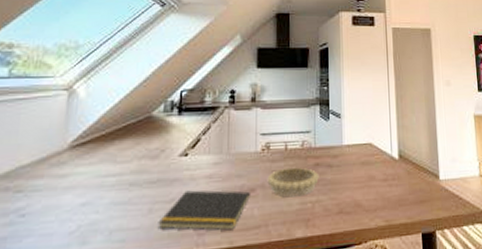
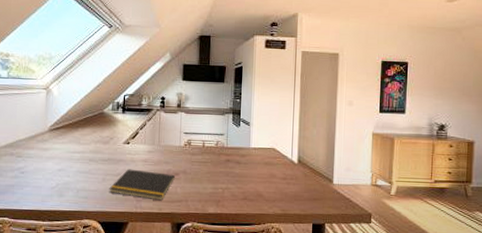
decorative bowl: present [267,167,319,198] -> none [188,160,229,183]

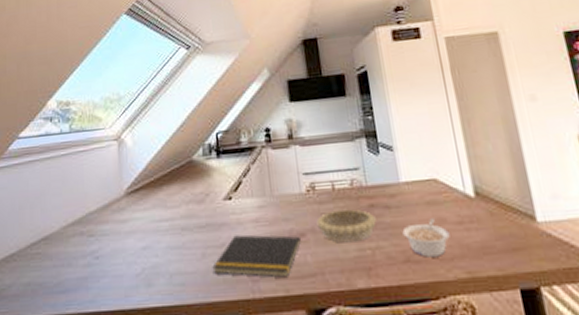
decorative bowl: none [188,160,229,183] -> present [316,209,377,243]
legume: none [245,174,276,198] -> present [402,218,450,258]

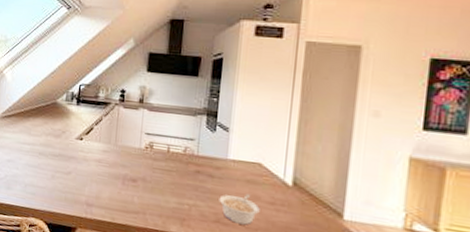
notepad: present [212,235,302,278] -> none [58,168,133,209]
decorative bowl: present [316,209,377,243] -> none [148,168,199,197]

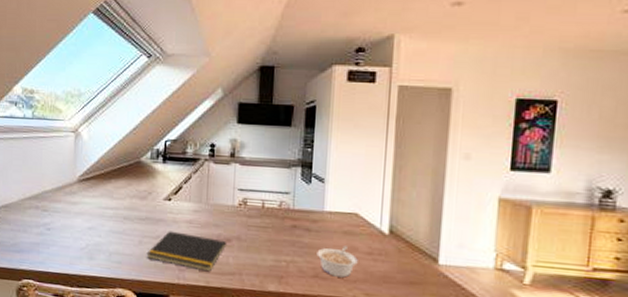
notepad: none [58,168,133,209] -> present [146,231,227,272]

